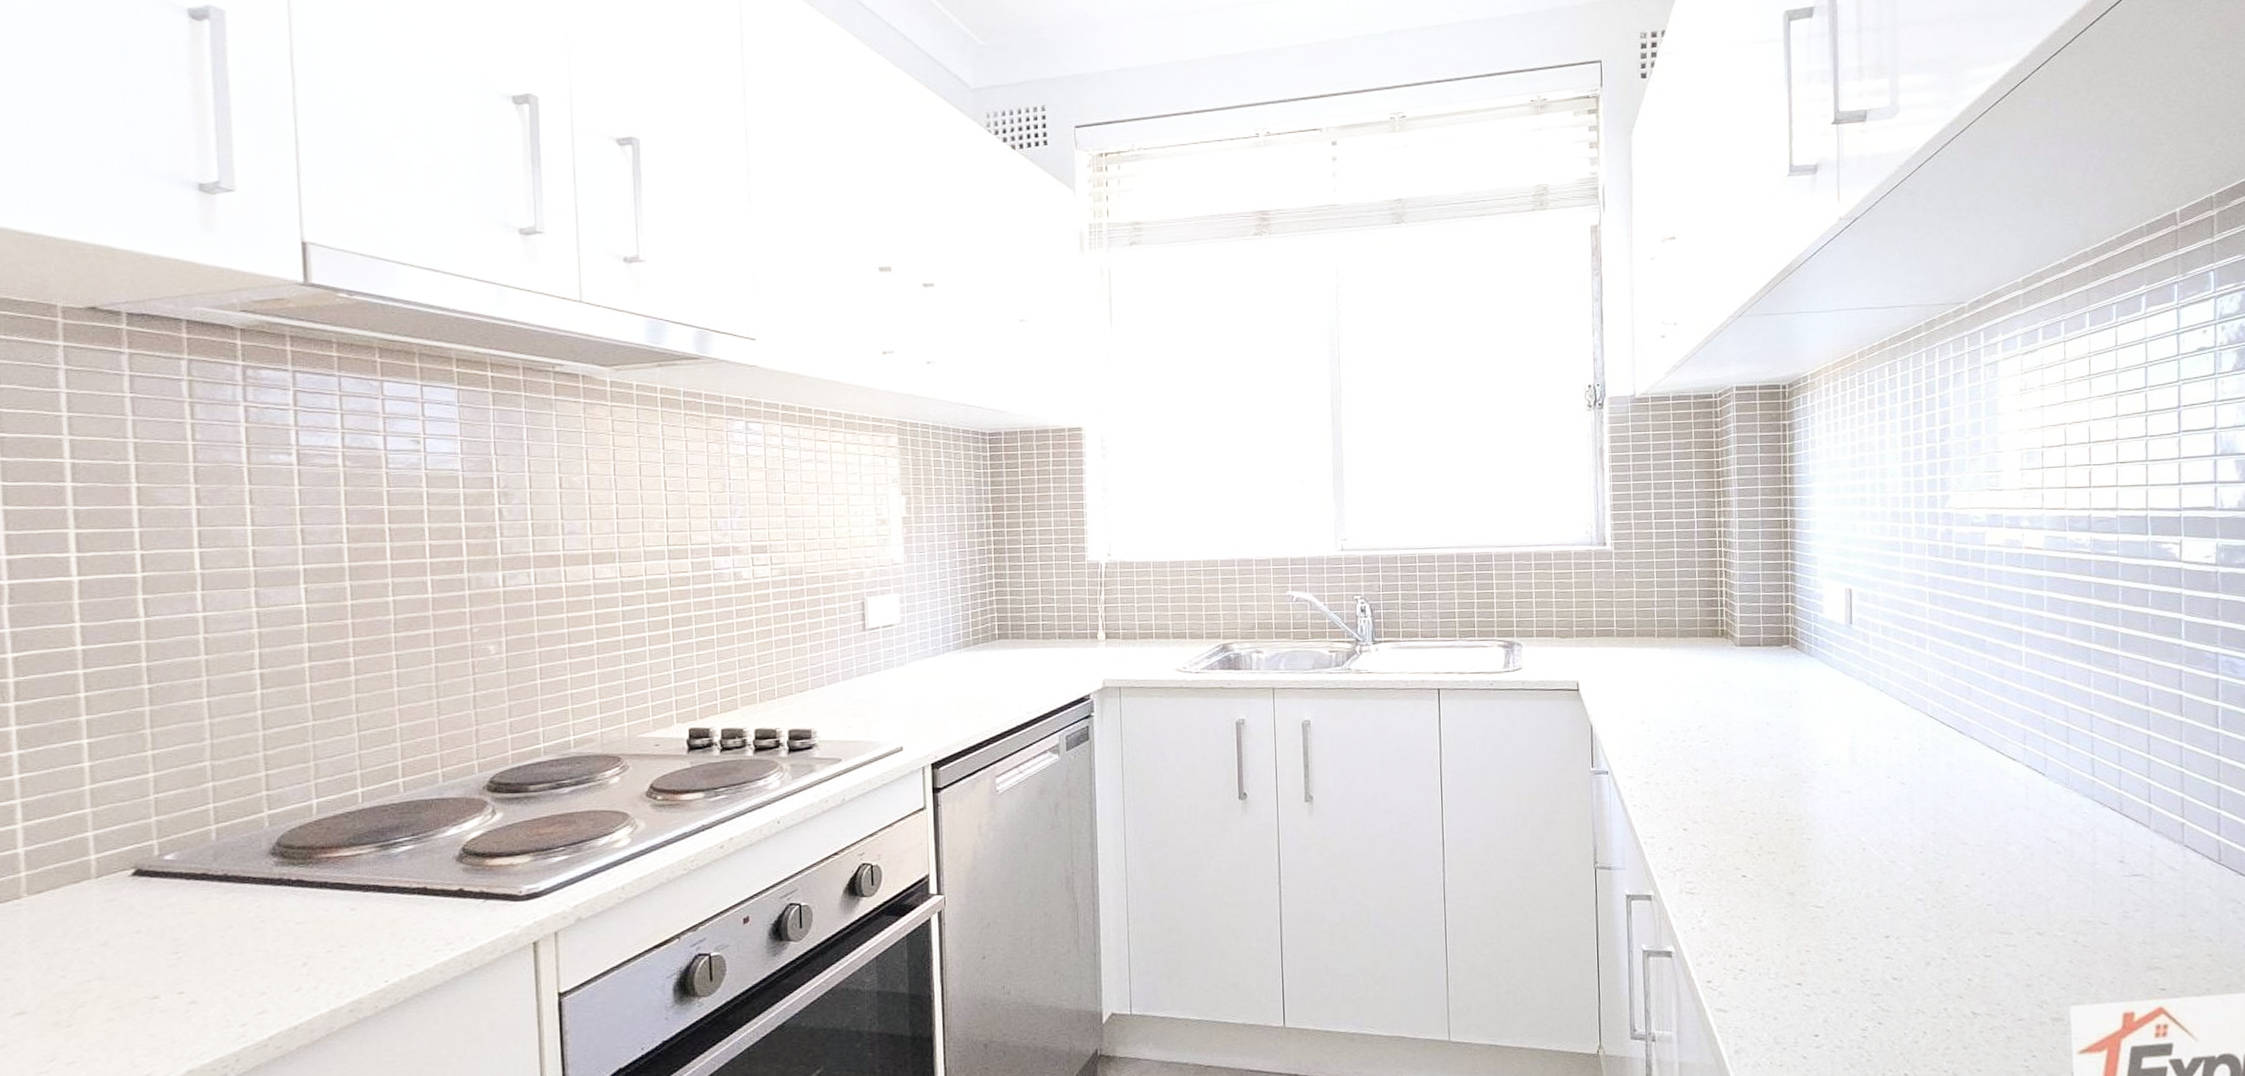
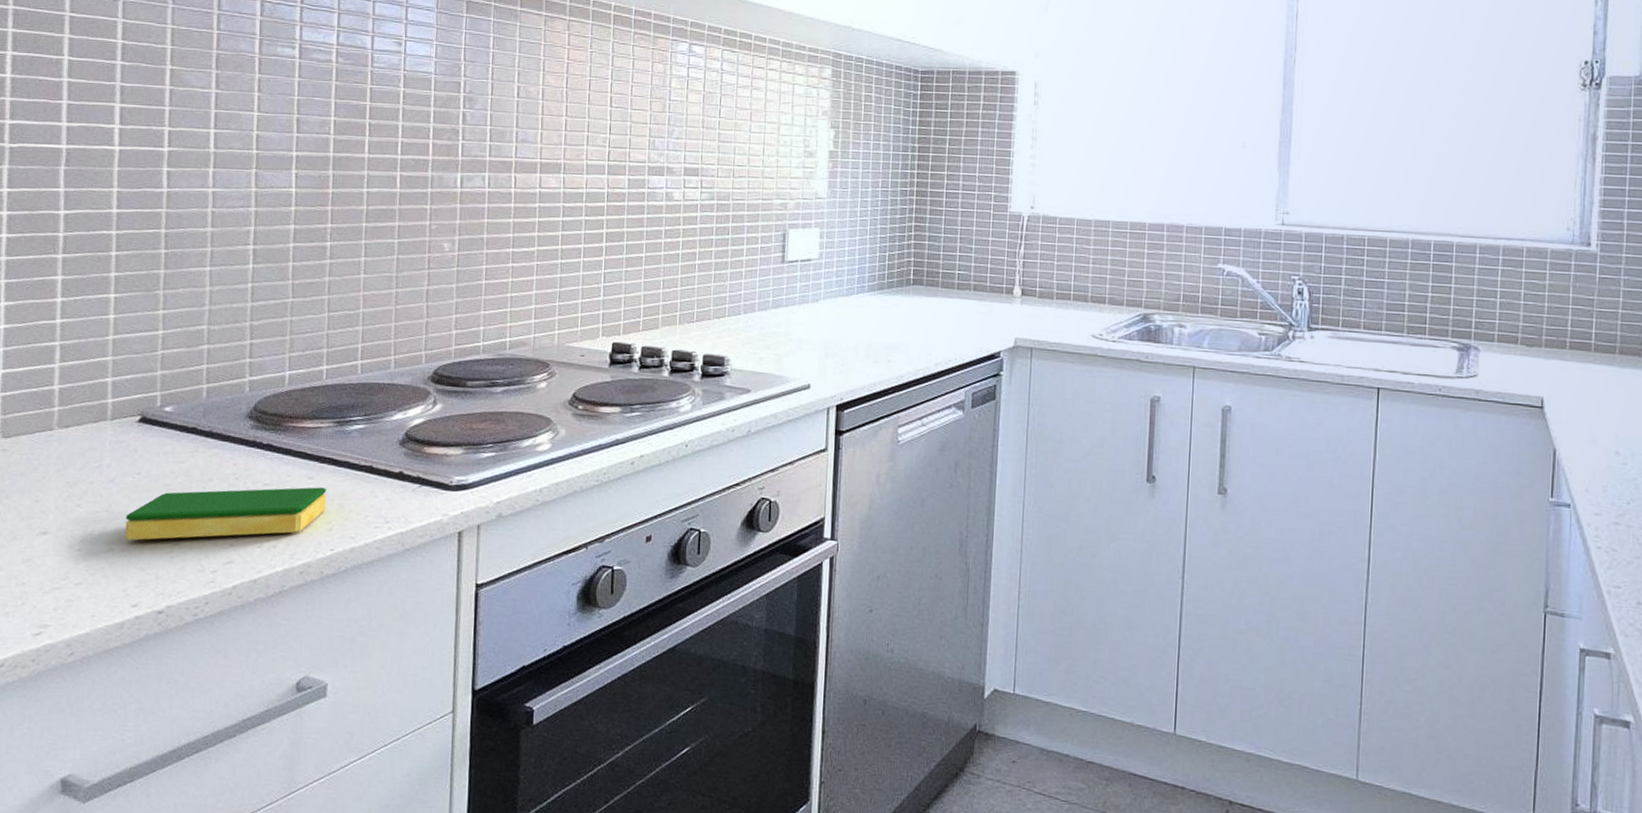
dish sponge: none [126,917,375,1006] -> present [125,487,327,541]

